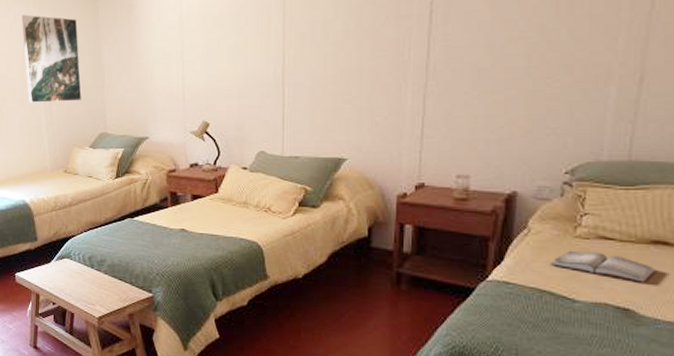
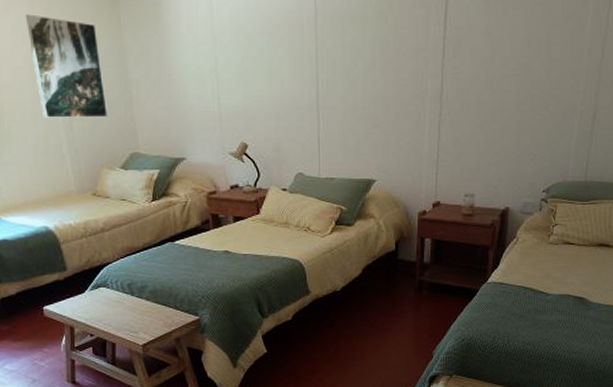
hardback book: present [550,250,656,283] -> none [531,254,600,277]

